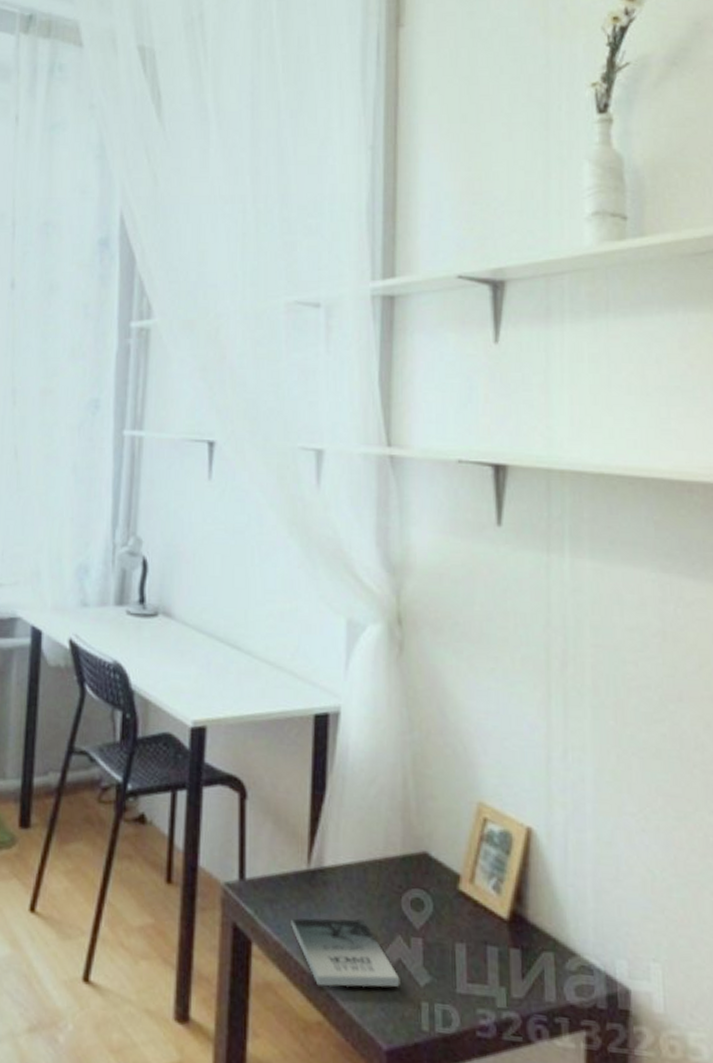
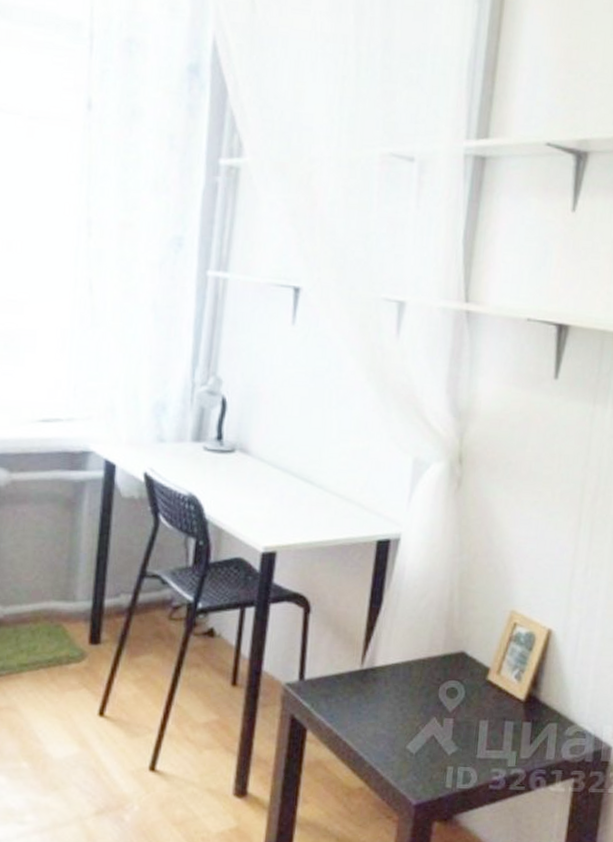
book: present [291,918,400,987] -> none [342,707,432,760]

